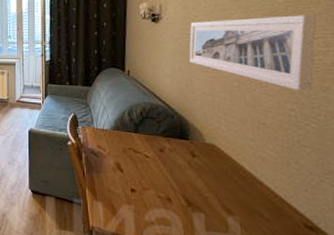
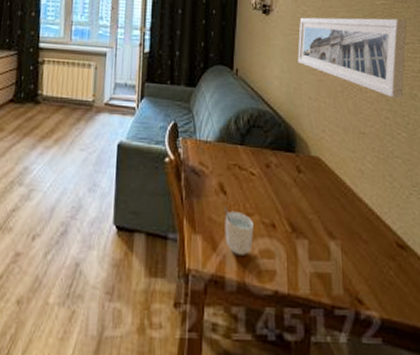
cup: none [121,182,150,221] -> present [223,207,253,255]

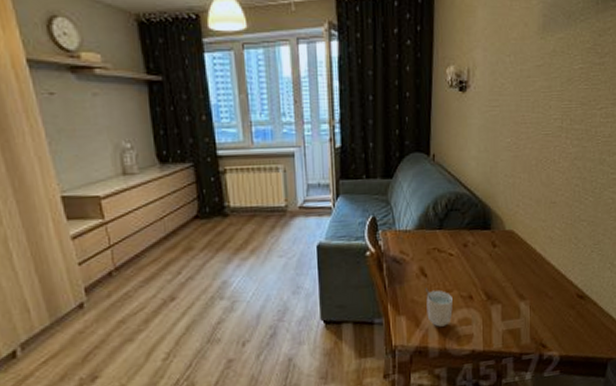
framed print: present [297,17,407,99] -> none [494,83,602,166]

